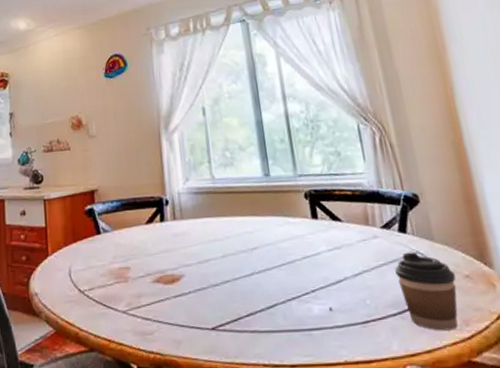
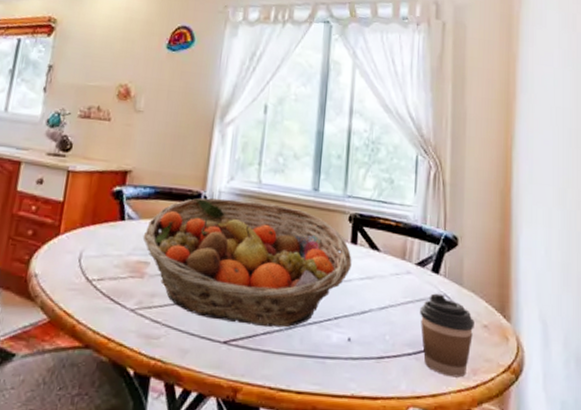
fruit basket: none [119,195,318,310] -> present [142,197,352,328]

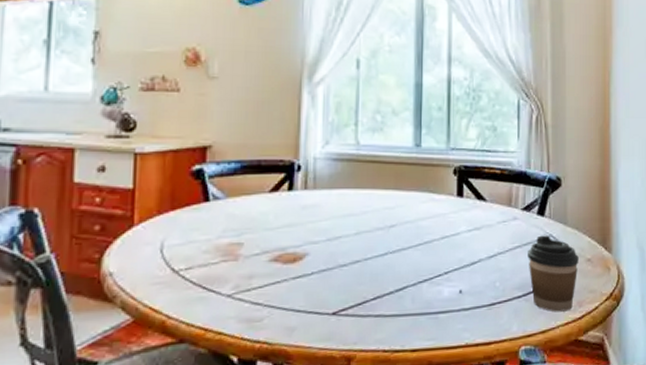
fruit basket: present [142,197,352,328] -> none [232,165,459,293]

